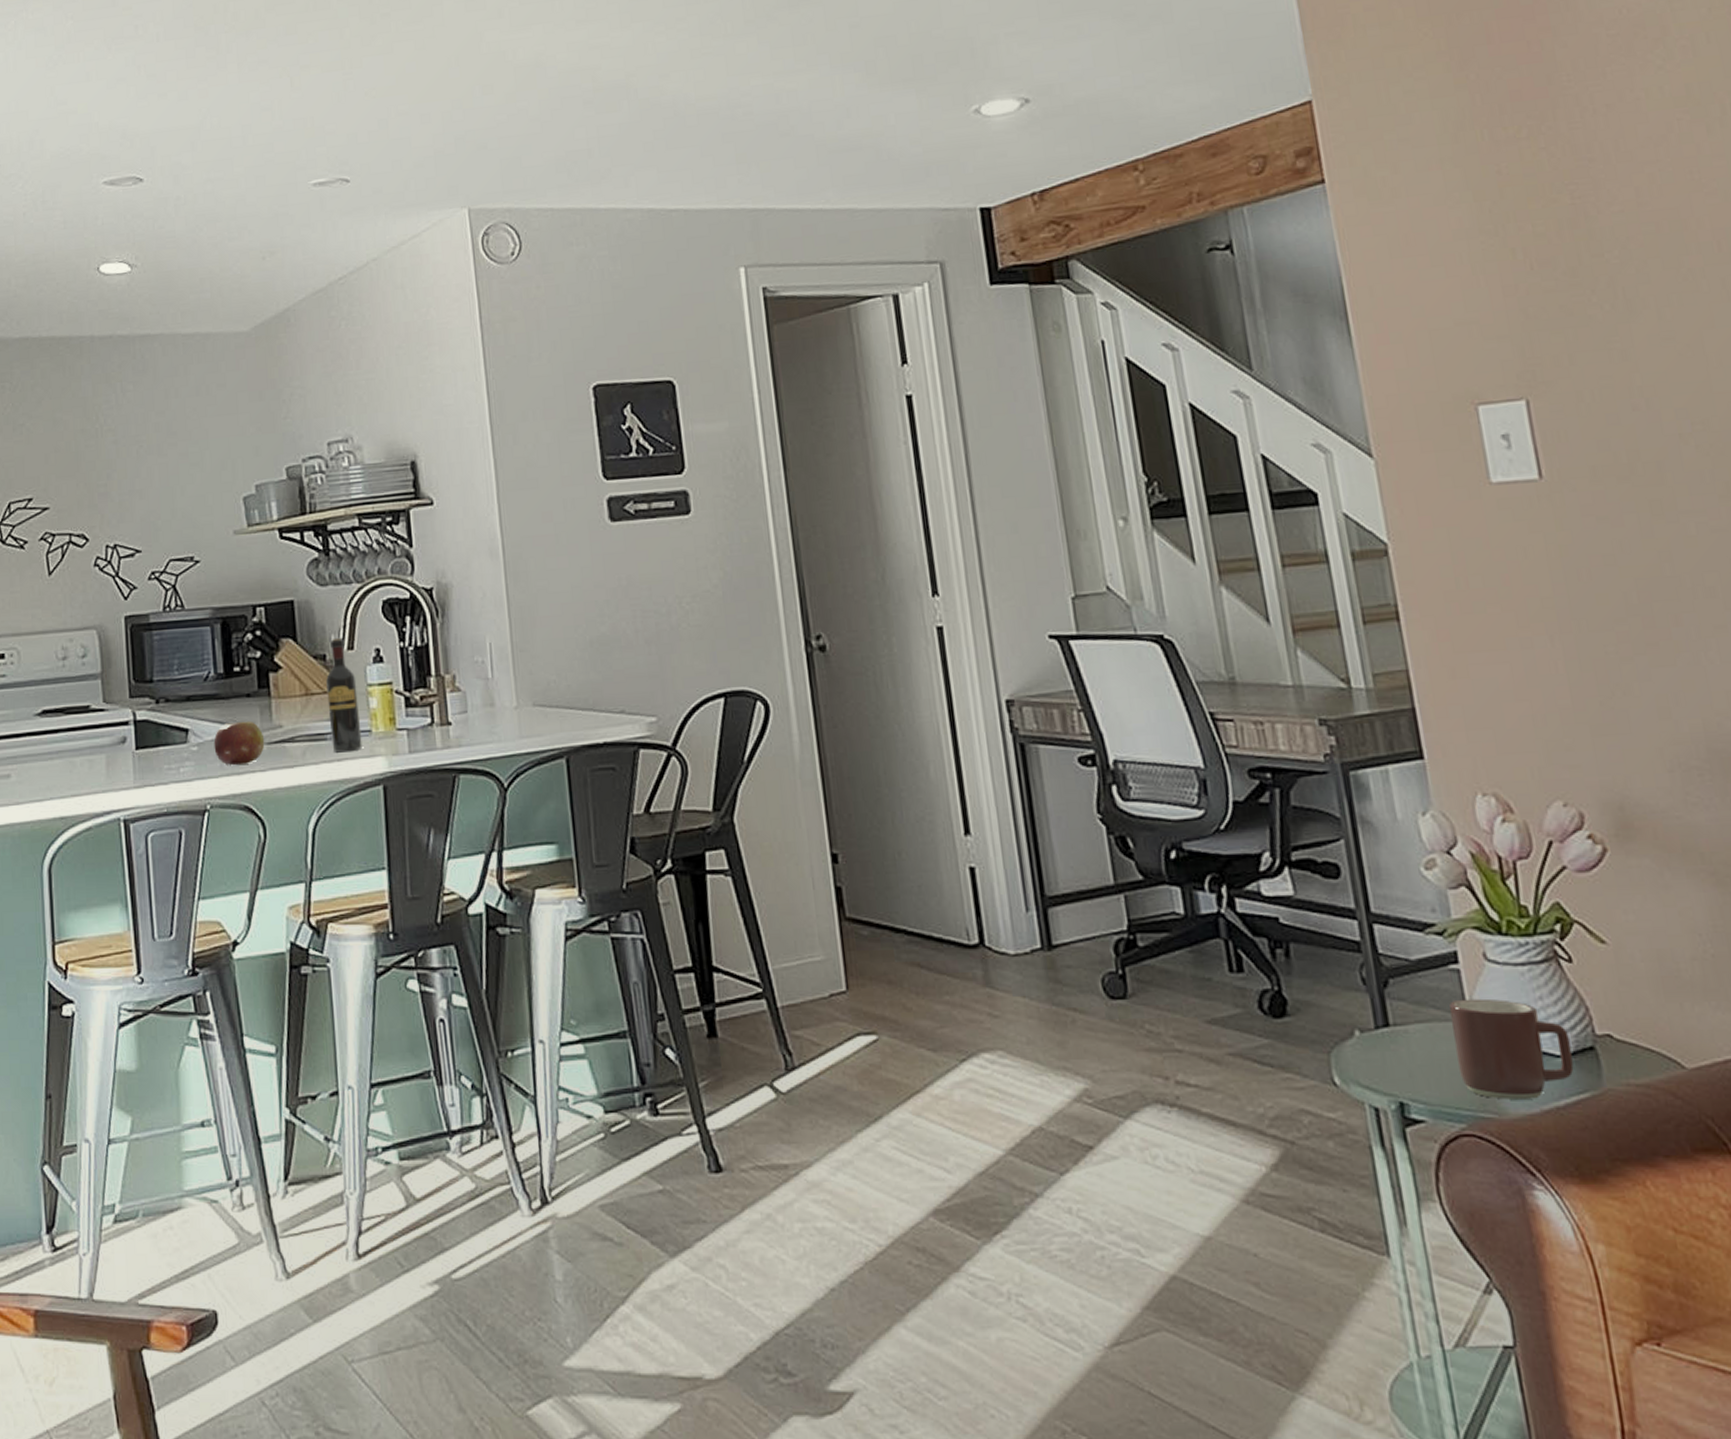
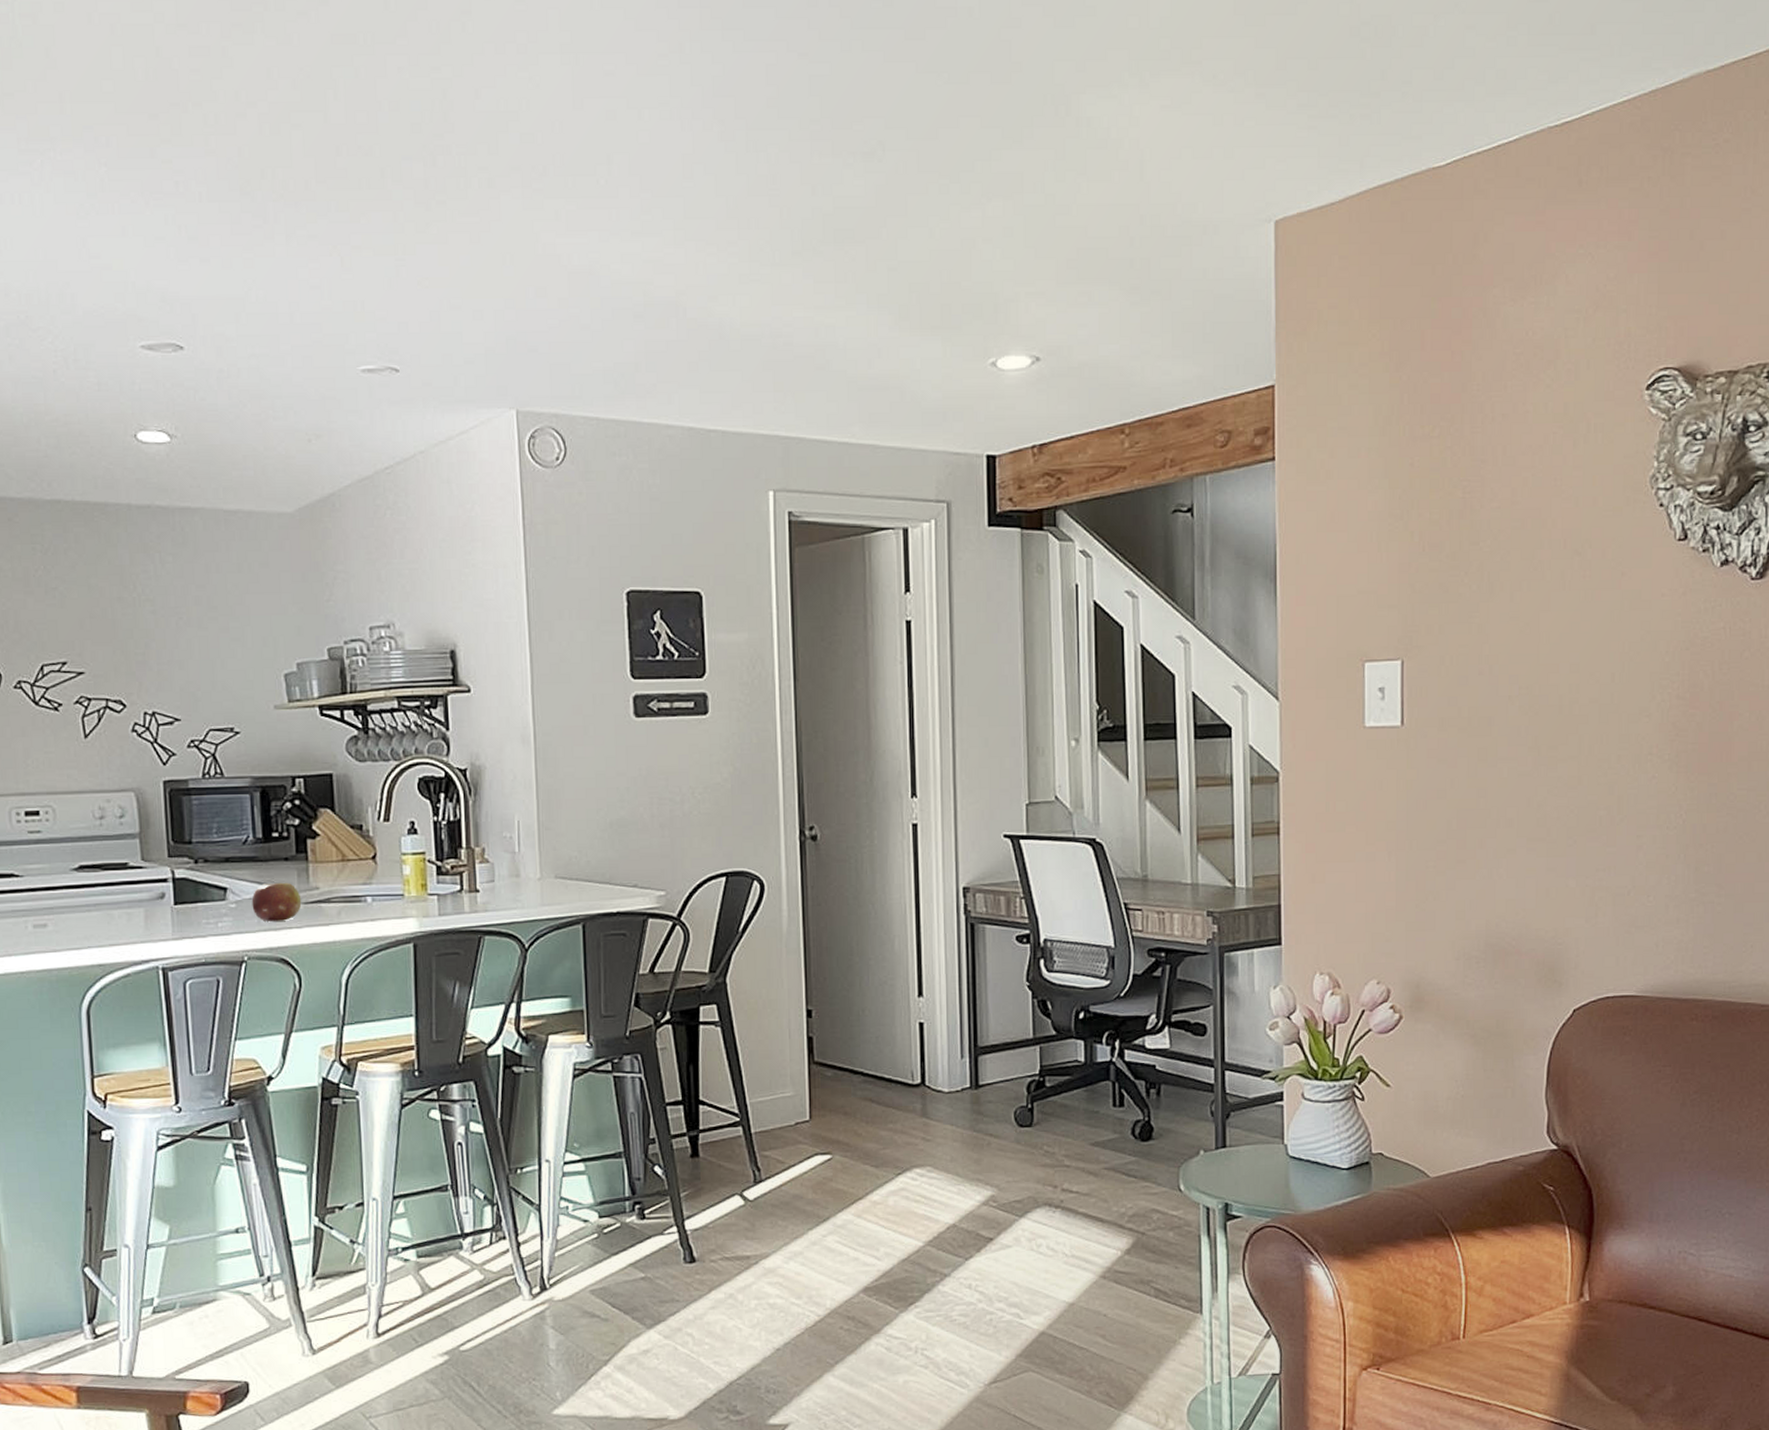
wine bottle: present [326,638,363,753] -> none [362,811,395,914]
mug: present [1449,998,1574,1100] -> none [1271,1127,1353,1201]

